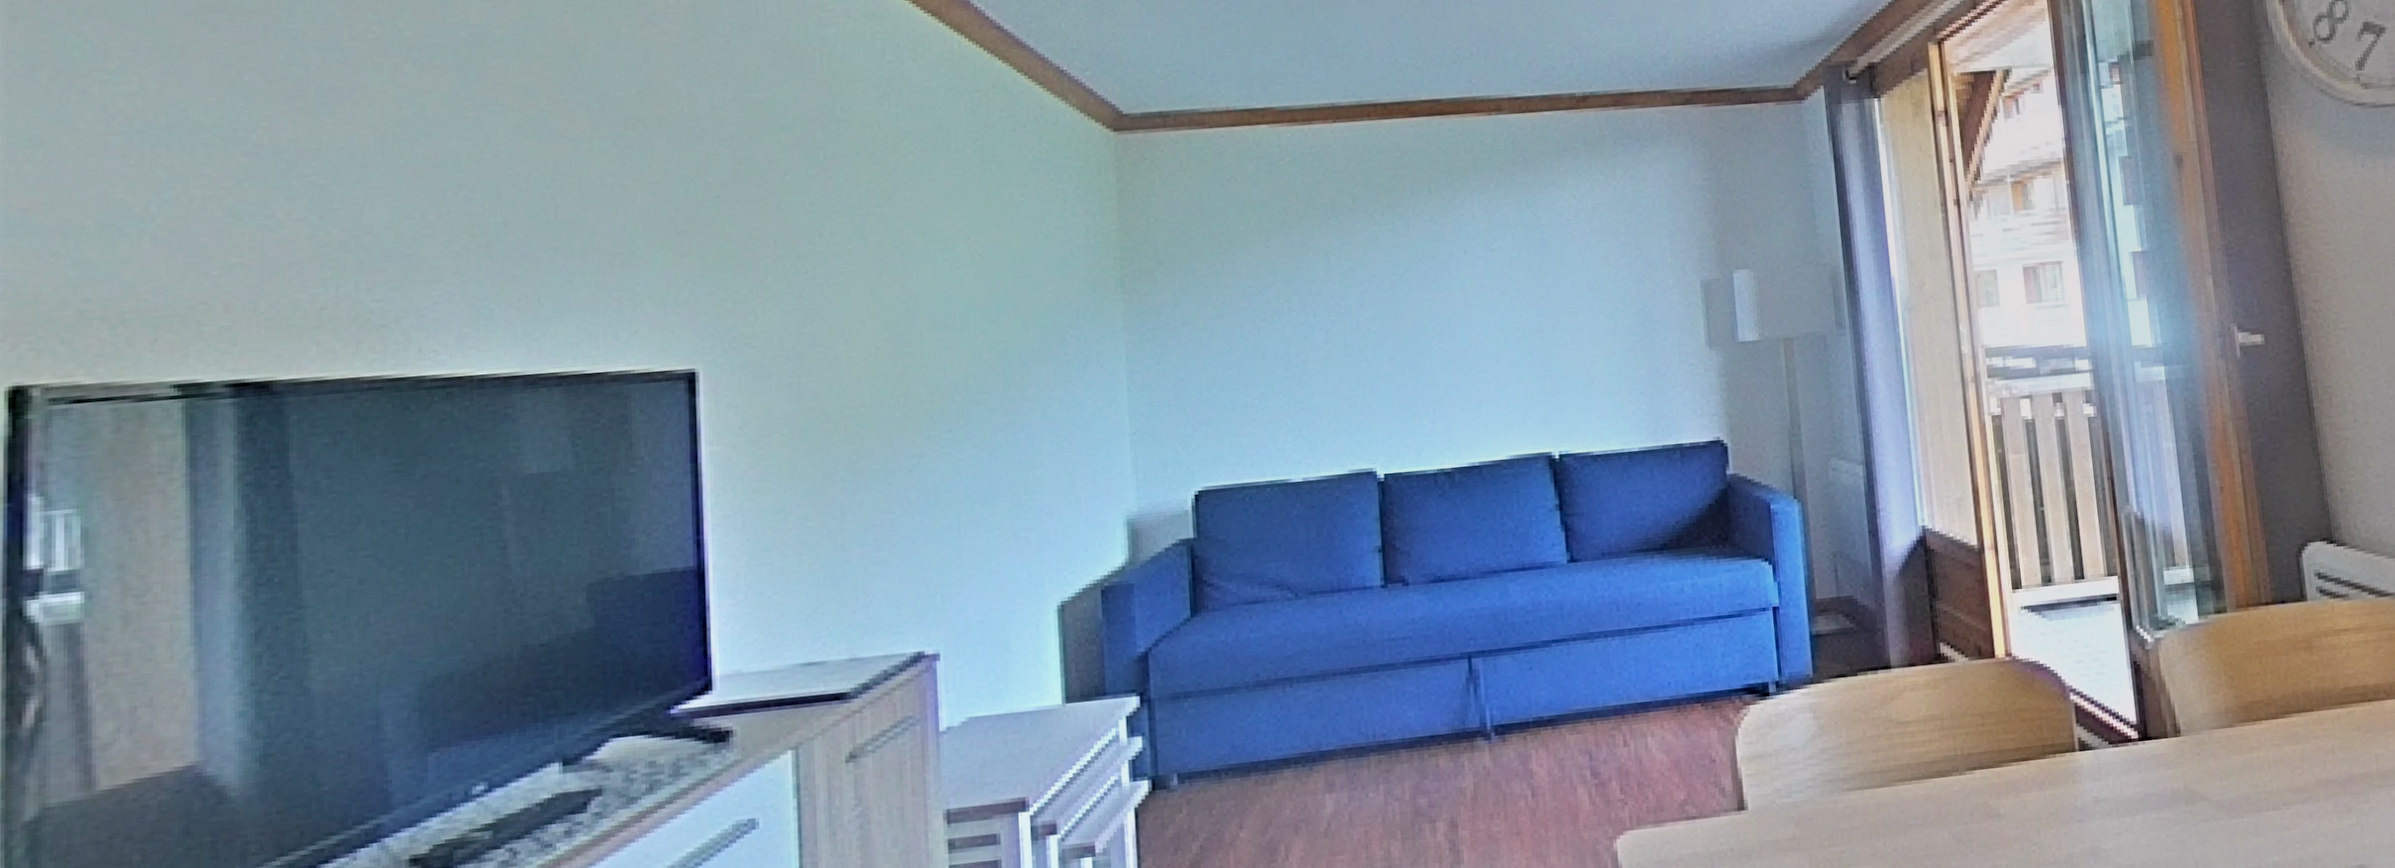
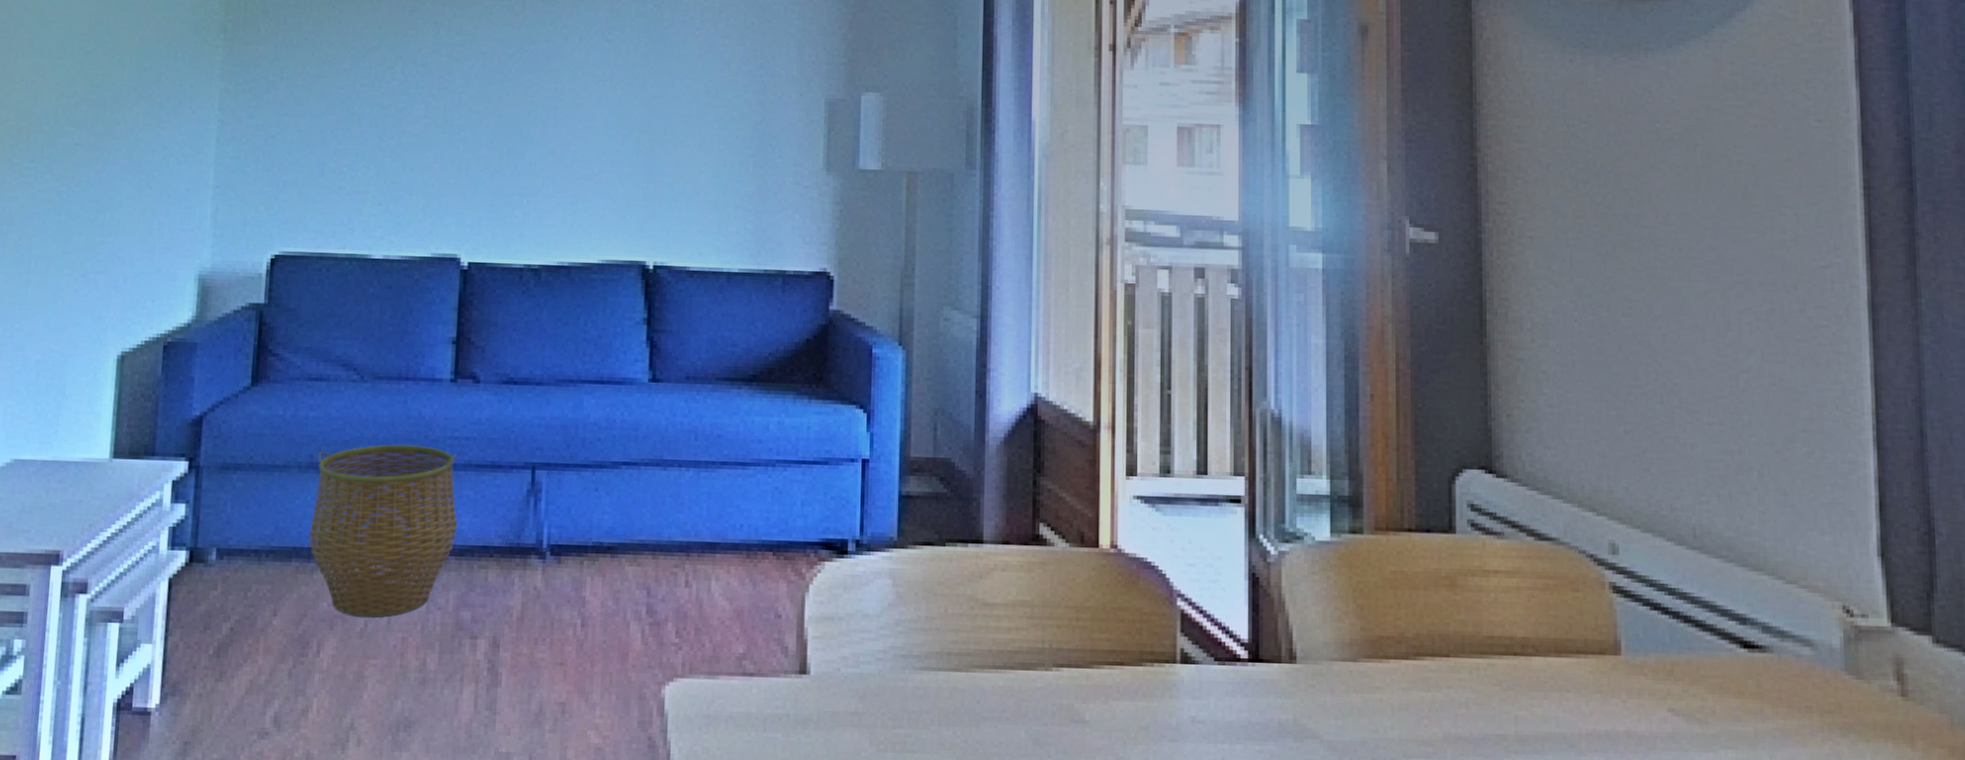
basket: none [1263,650,1405,818] -> present [308,444,458,617]

